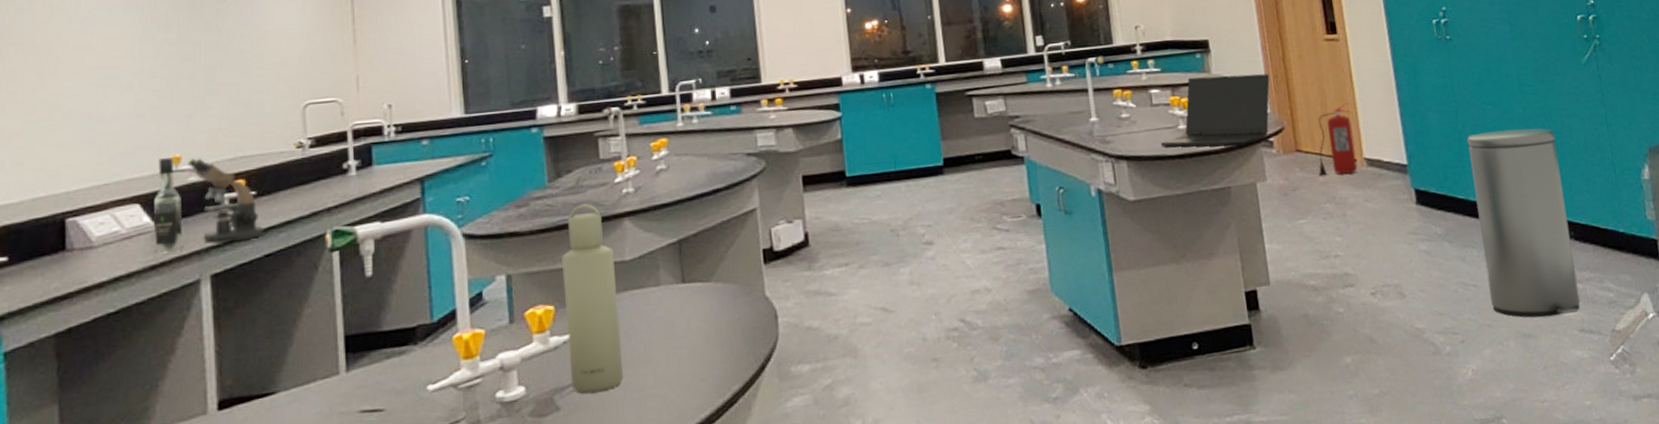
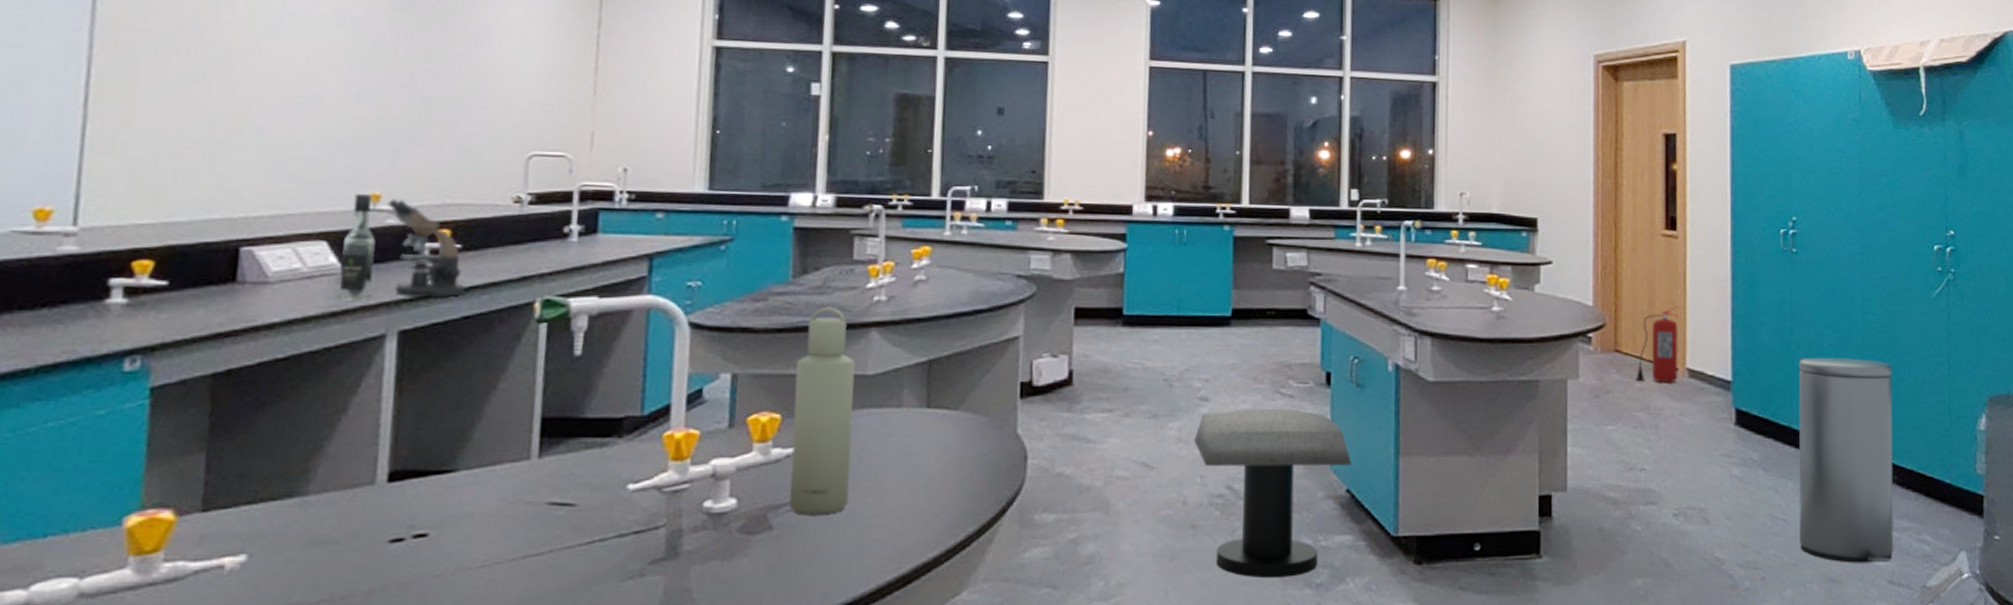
stool: none [925,241,1071,399] -> present [1194,408,1352,577]
laptop: present [1160,73,1270,147] -> none [1470,256,1598,337]

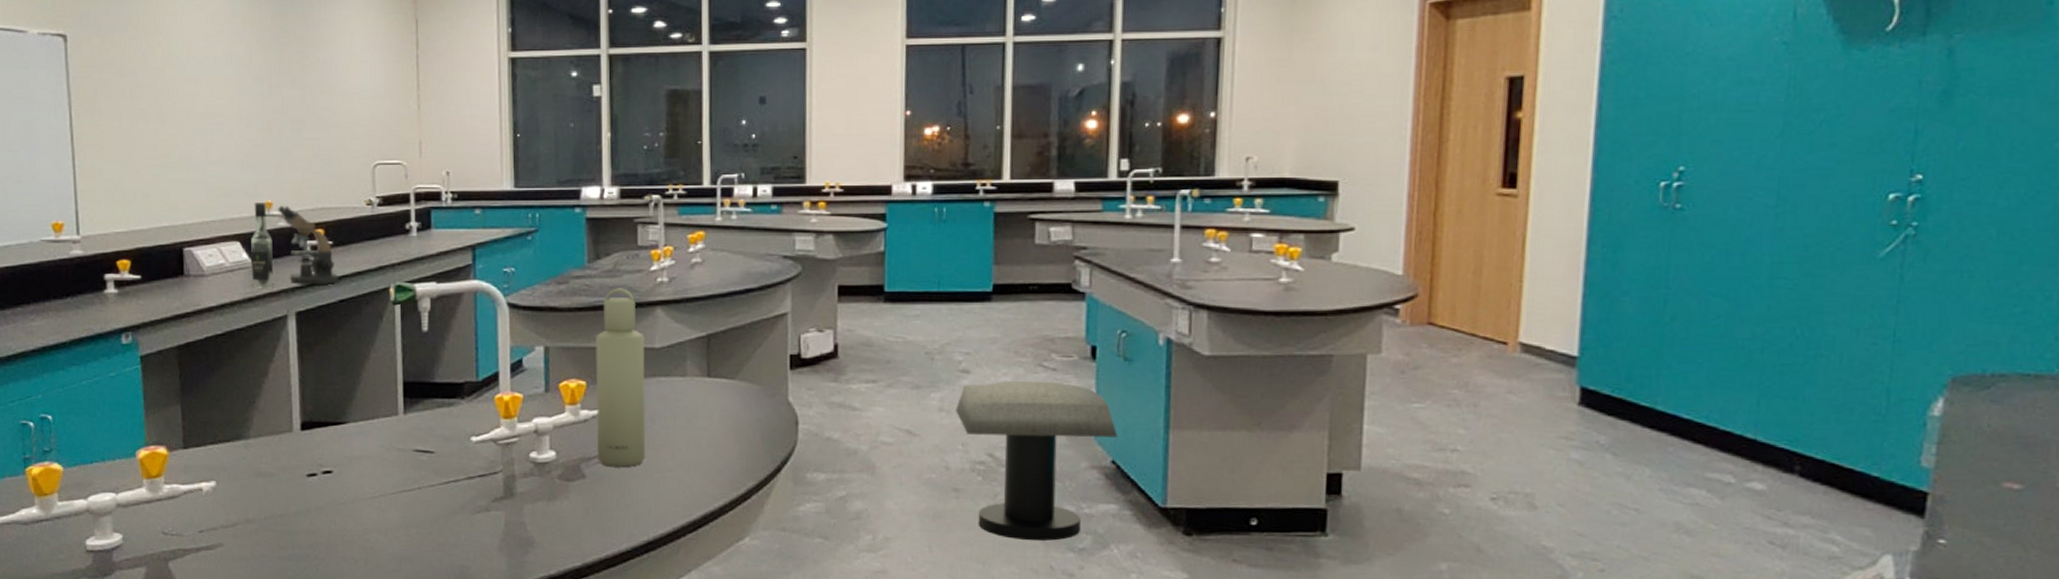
fire extinguisher: present [1636,306,1682,382] -> none [1453,274,1517,358]
pedal bin: present [1798,357,1894,563] -> none [1655,330,1807,563]

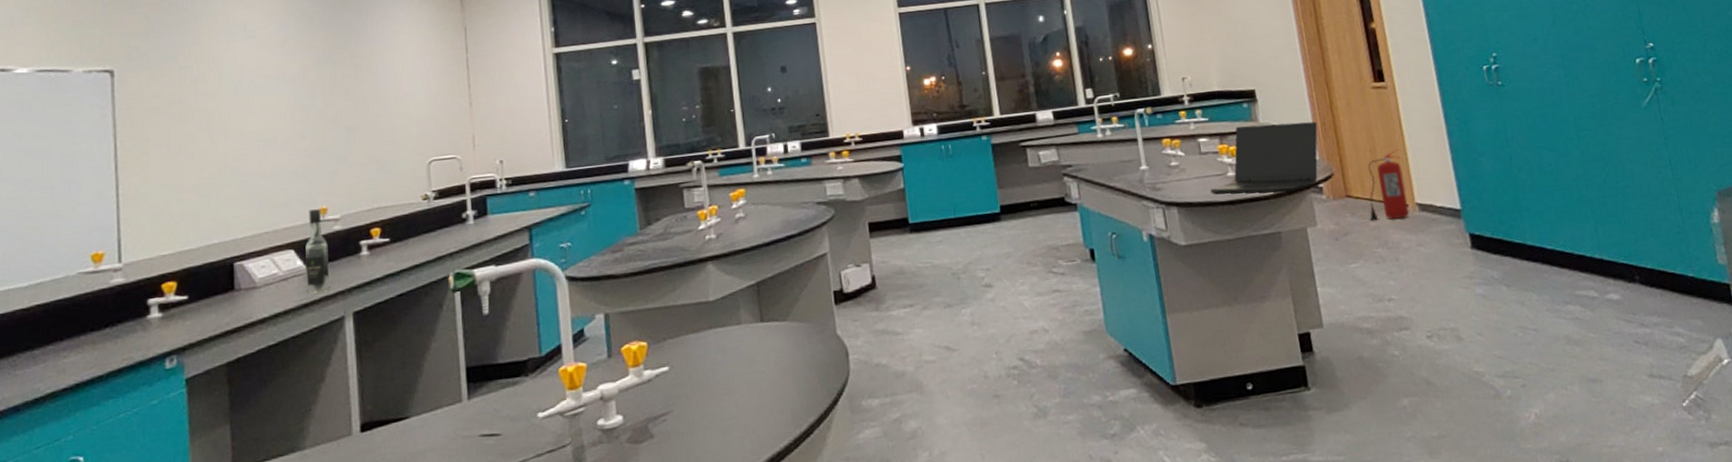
microscope: present [277,205,338,286] -> none [332,209,396,286]
bottle: present [596,288,646,467] -> none [653,249,710,423]
stool: present [955,381,1118,541] -> none [985,284,1125,435]
laptop: none [1253,223,1412,310] -> present [1210,121,1318,194]
fire extinguisher: none [1453,274,1517,358] -> present [1367,149,1409,221]

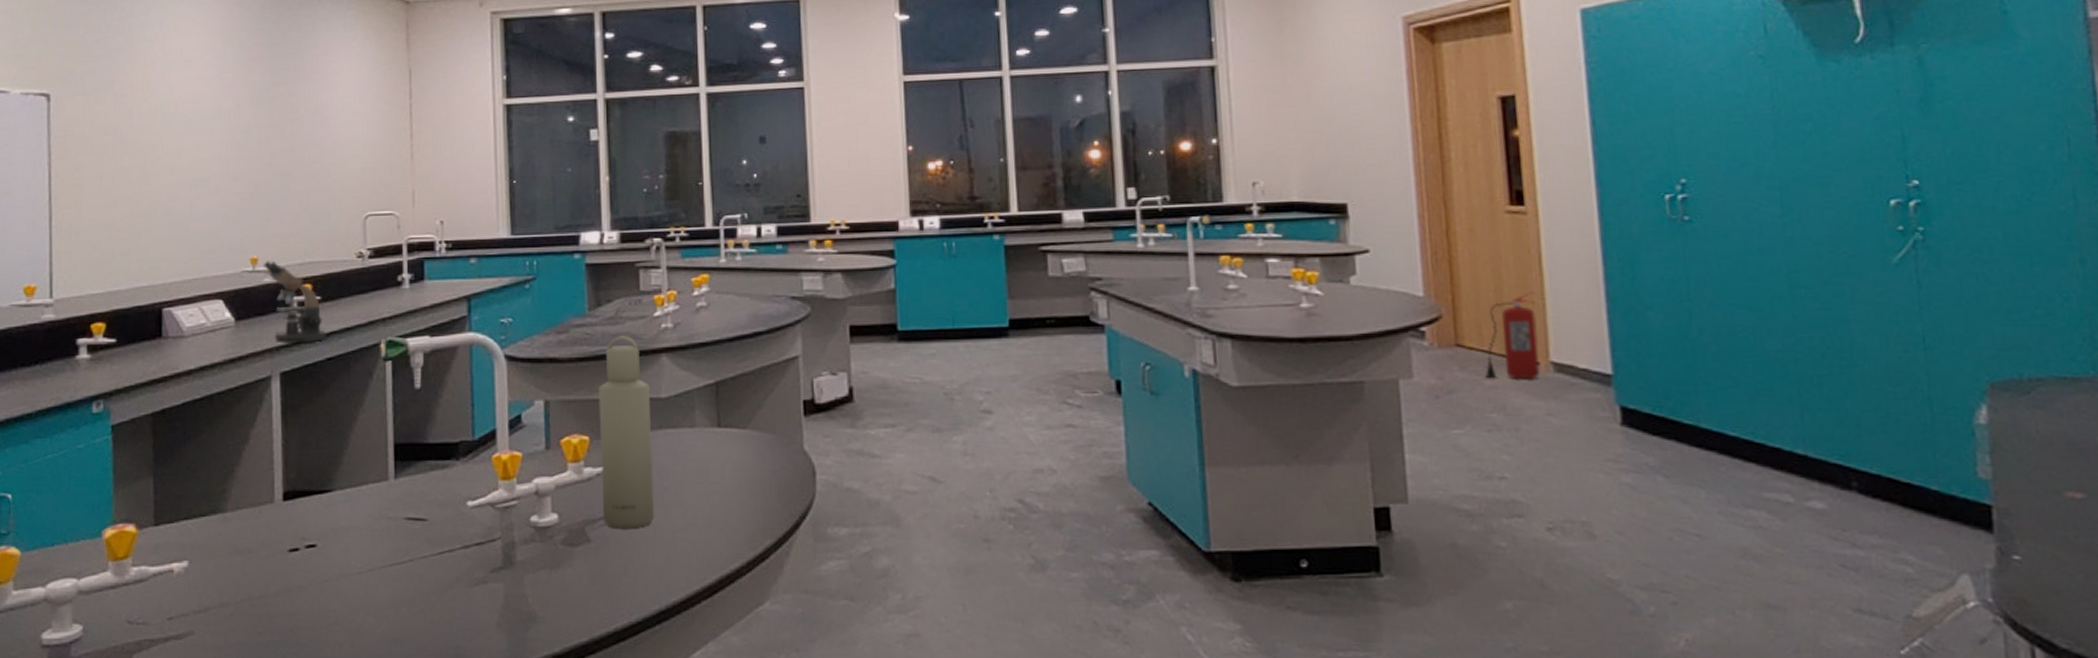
bottle: present [306,209,330,295] -> none [234,258,258,350]
microscope: none [332,209,396,286] -> present [263,260,326,345]
bottle: none [653,249,710,423] -> present [598,336,655,528]
laptop: present [1210,121,1318,194] -> none [1275,247,1427,333]

